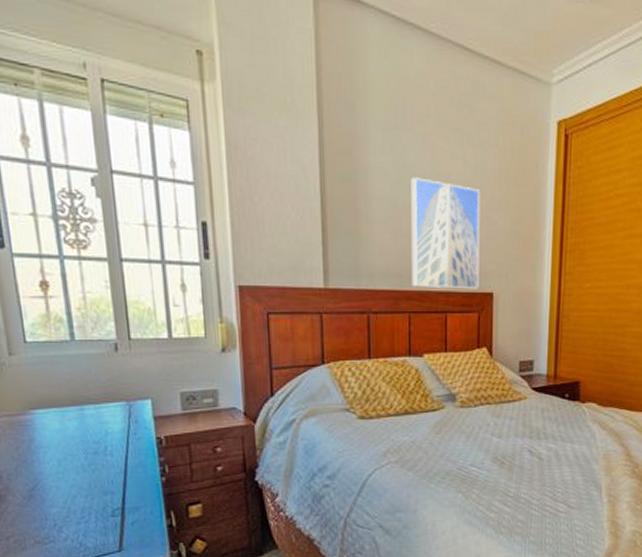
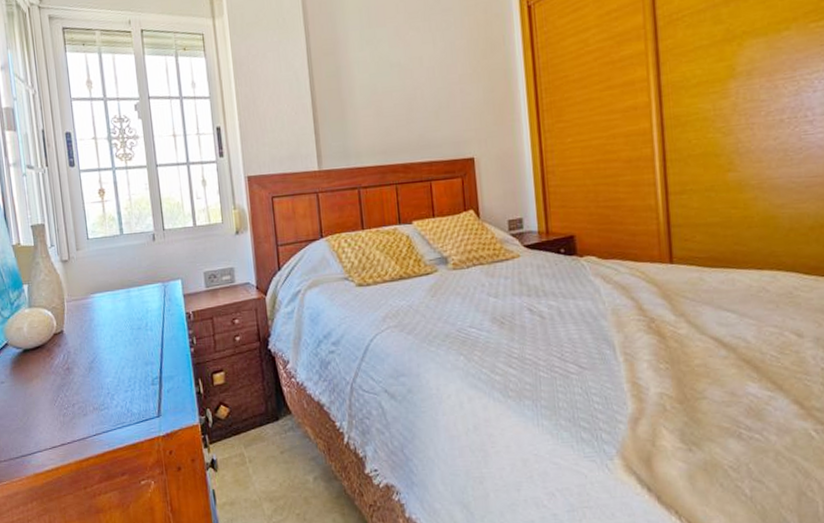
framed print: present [411,177,480,290] -> none [387,64,460,161]

